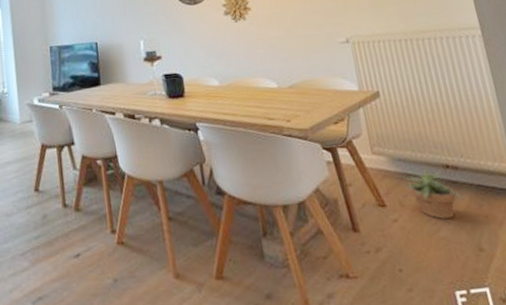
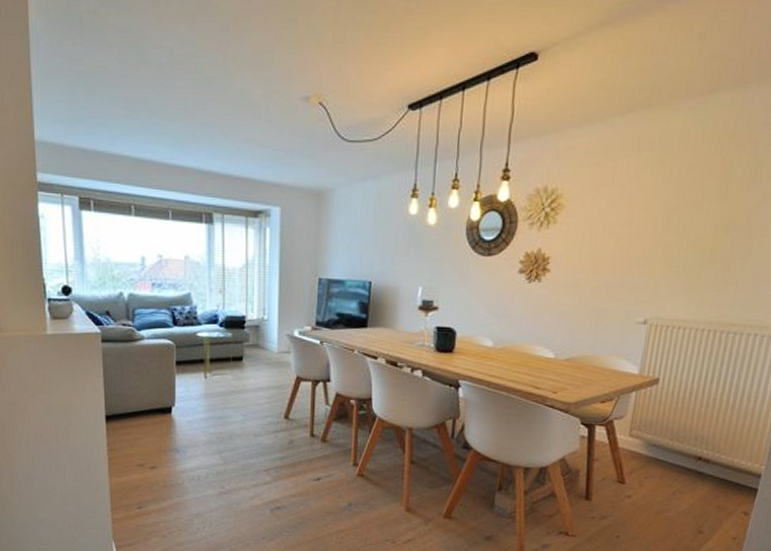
potted plant: present [397,165,466,220] -> none [647,452,705,504]

